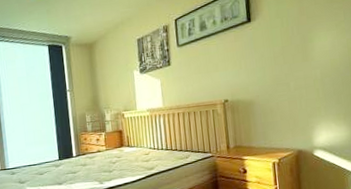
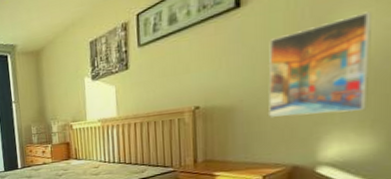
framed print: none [273,33,340,110] -> present [268,11,371,117]

